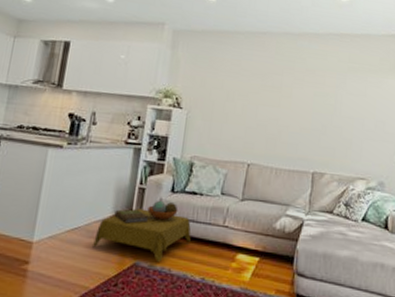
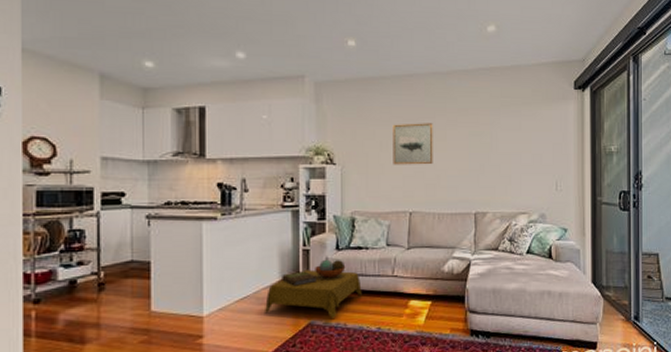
wall art: none [237,76,280,120] -> present [392,123,433,165]

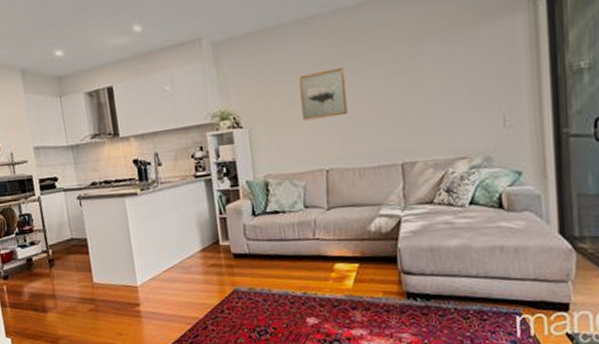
side table: present [265,259,362,319] -> none [190,226,284,286]

